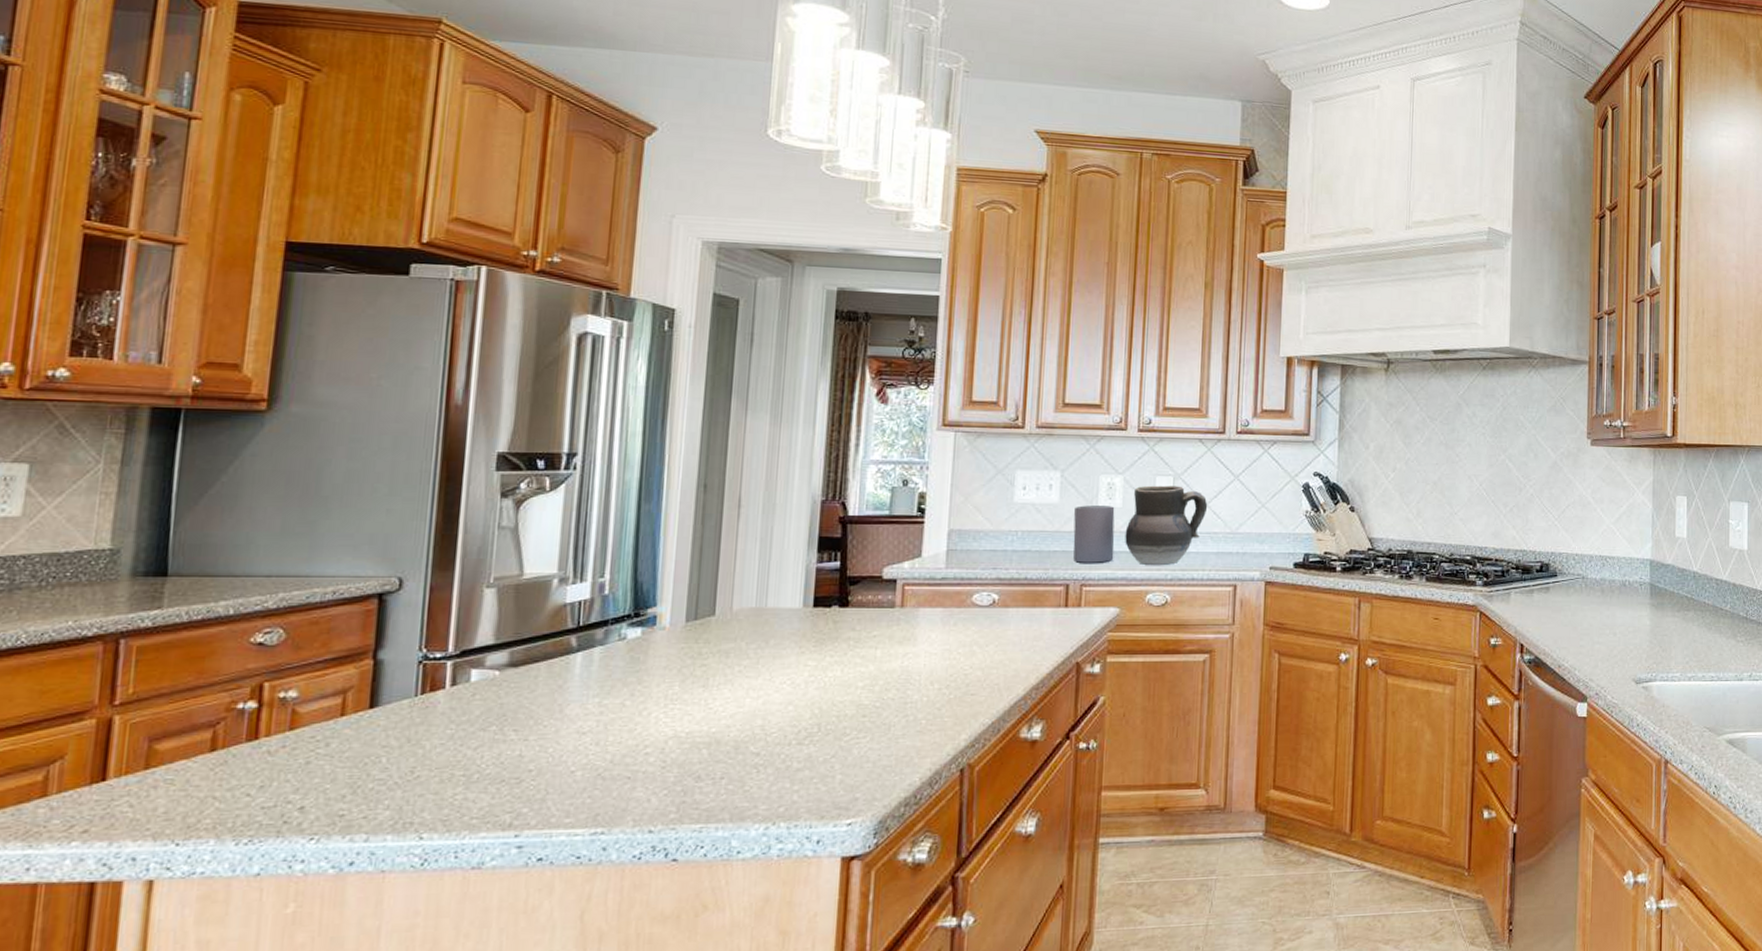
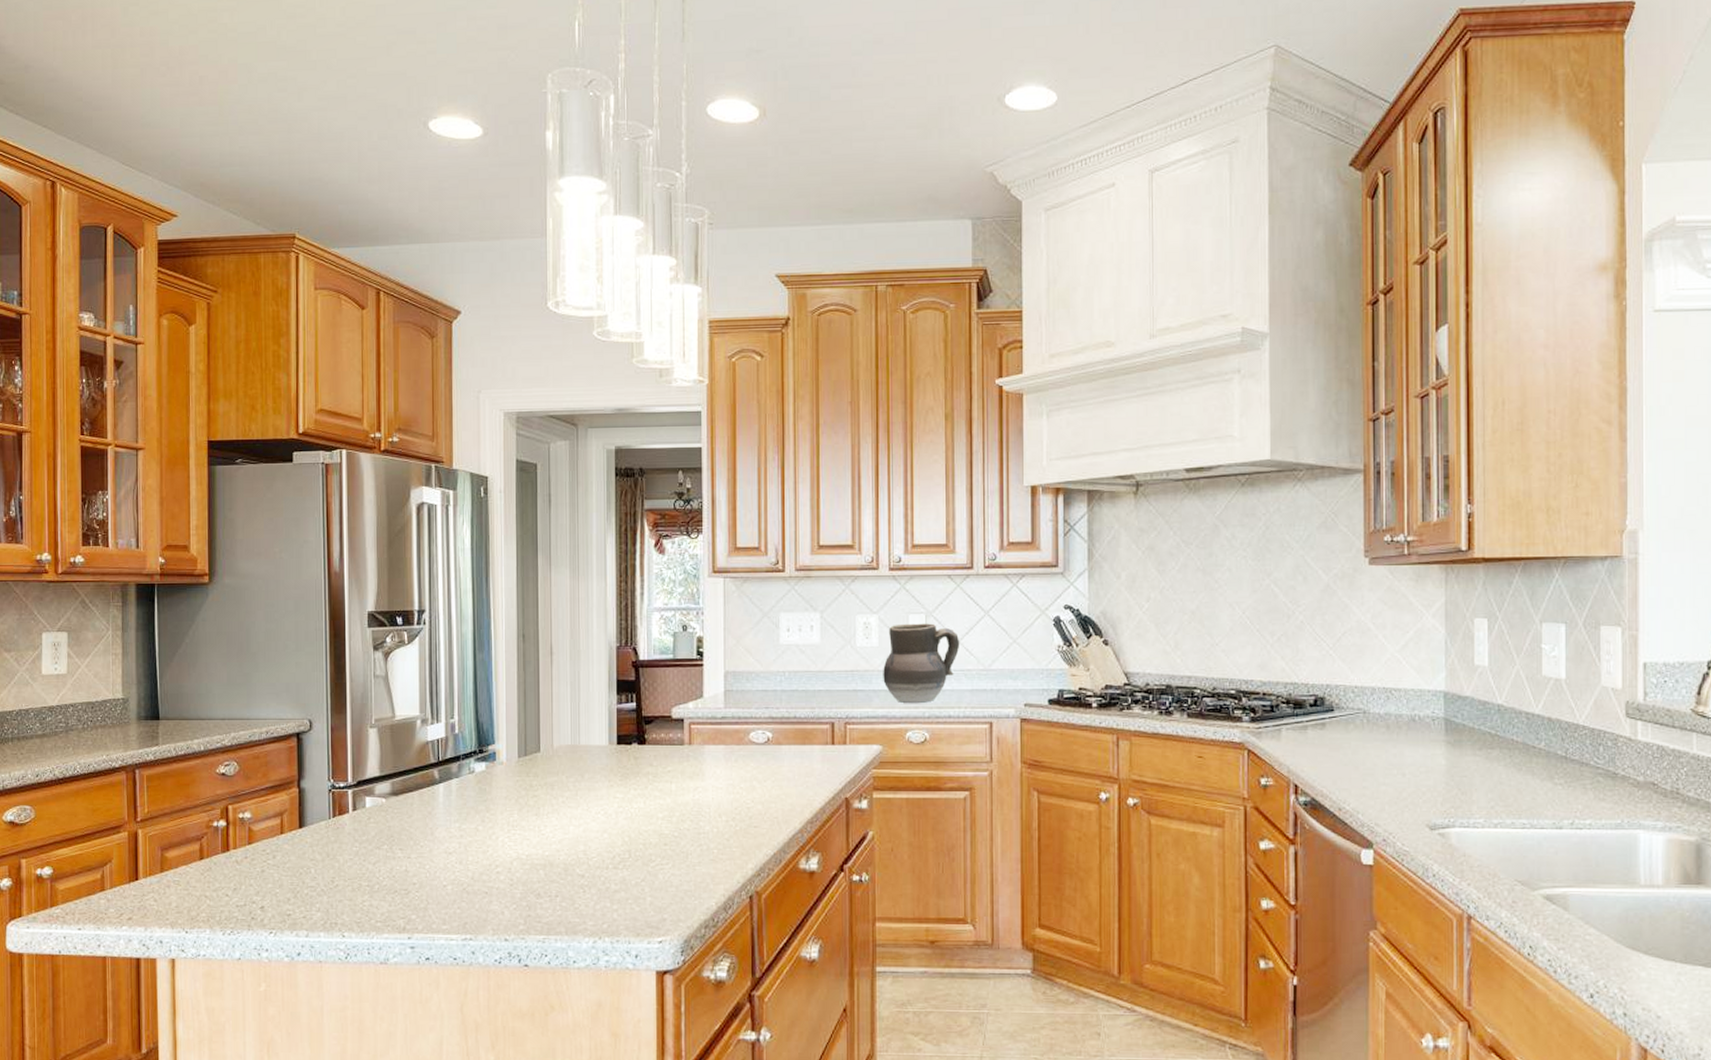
canister: present [1073,505,1115,564] -> none [835,645,874,703]

